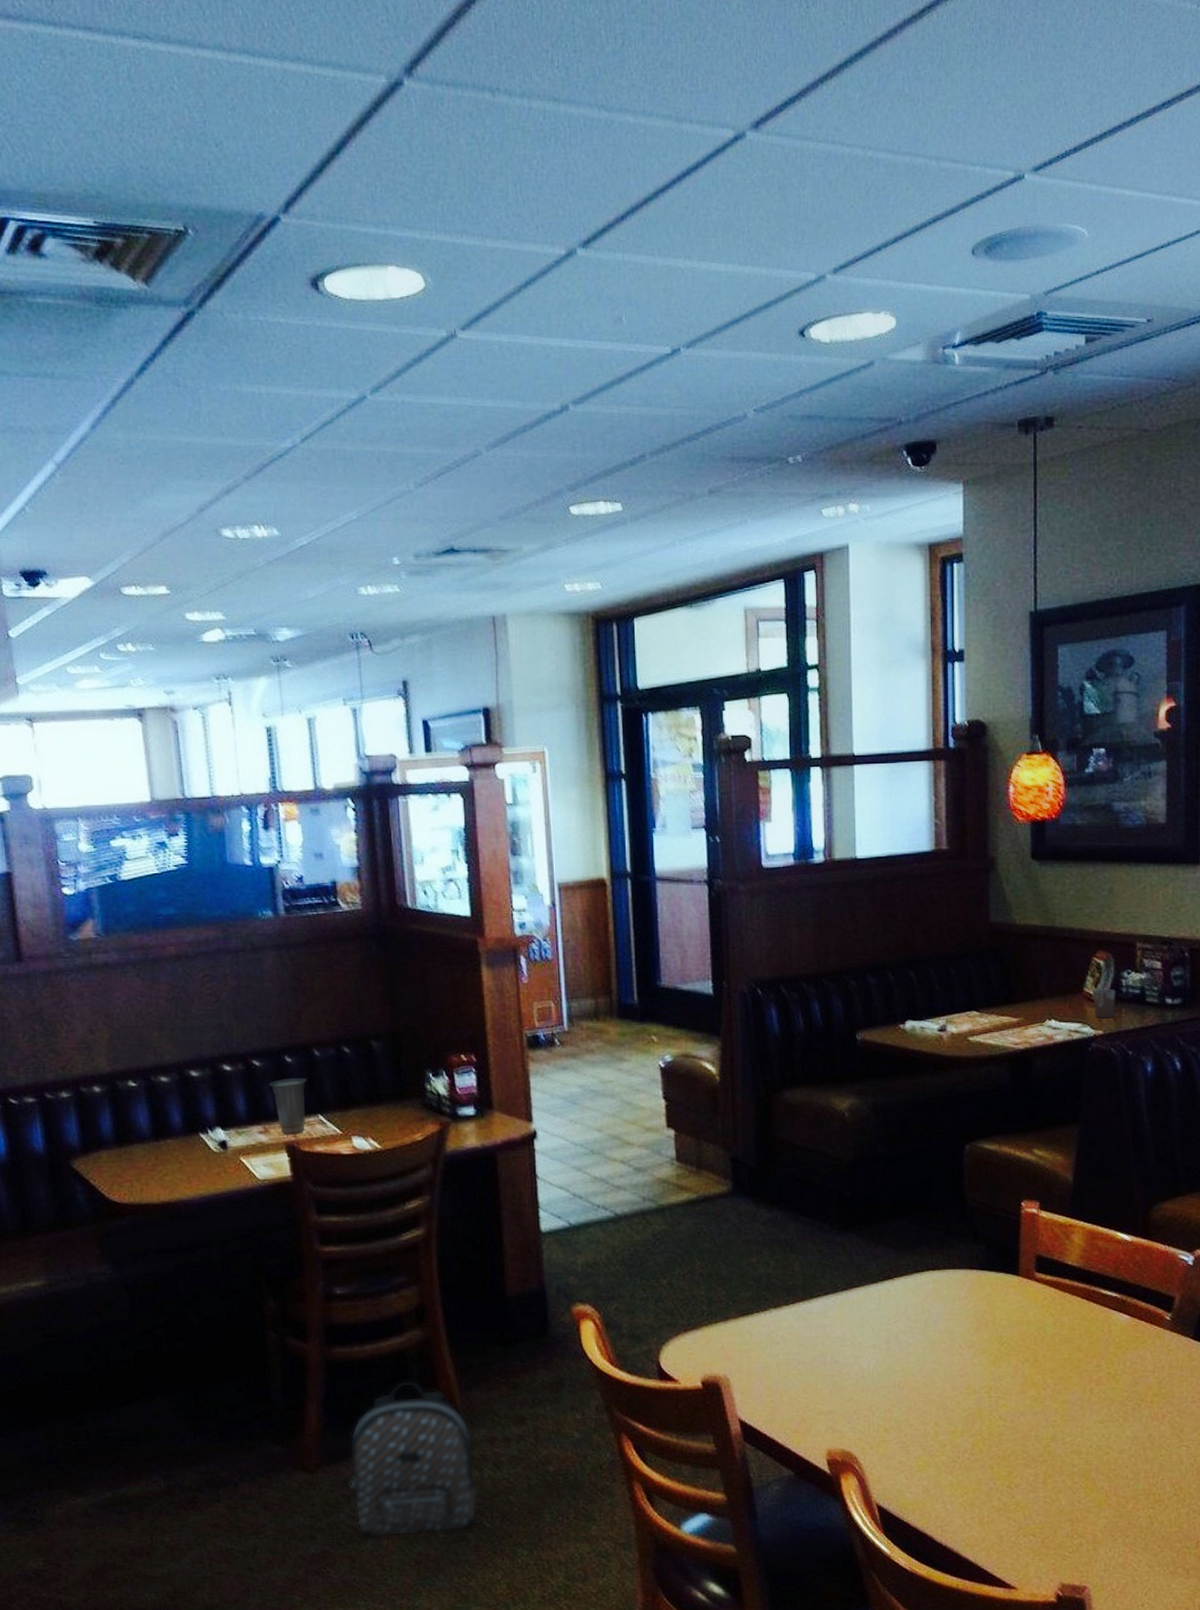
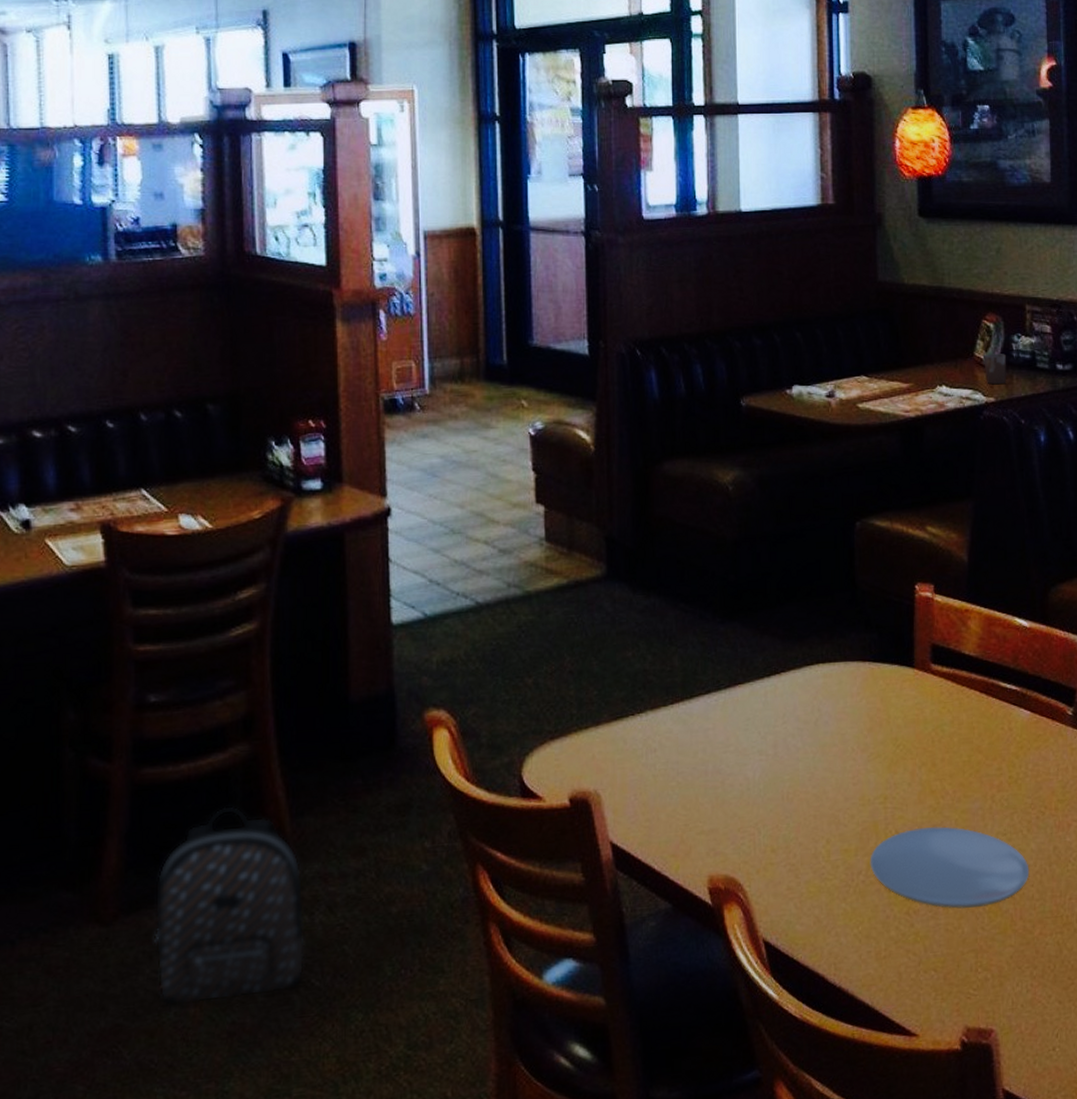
cup: present [268,1077,307,1136] -> none [84,445,130,514]
plate: none [975,1414,1125,1484] -> present [870,826,1030,909]

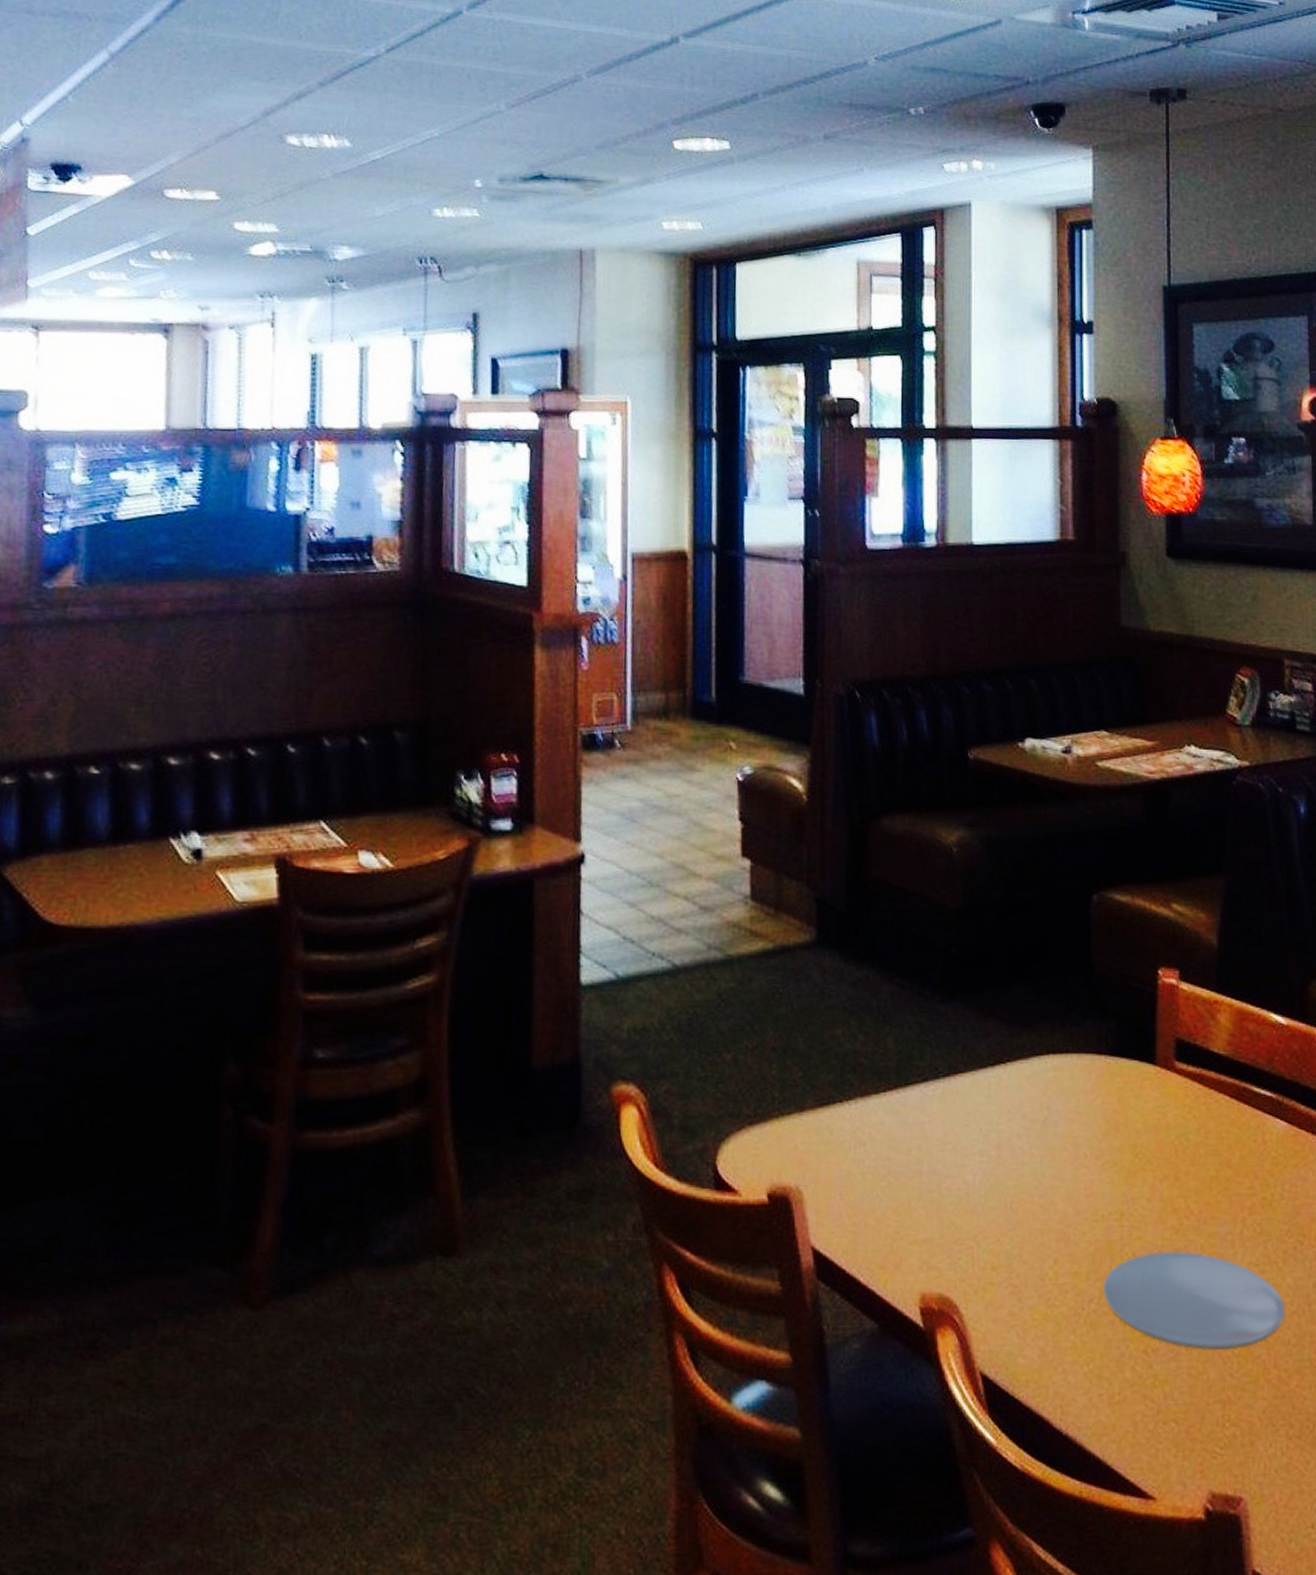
backpack: present [154,806,305,1007] -> none [307,1181,472,1407]
cup: present [982,354,1007,385] -> none [1236,712,1263,747]

